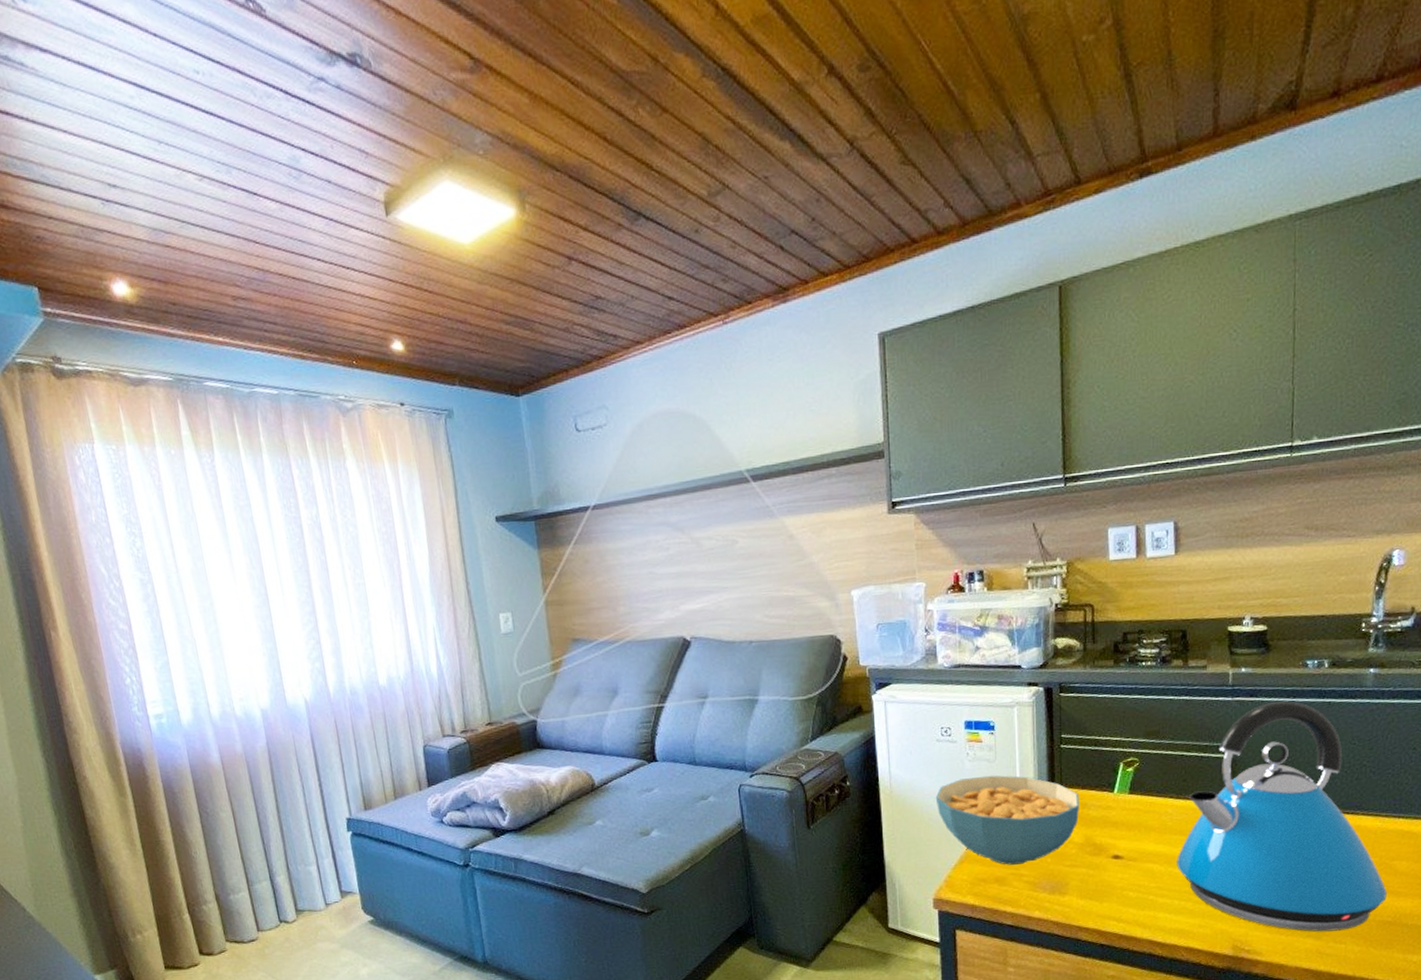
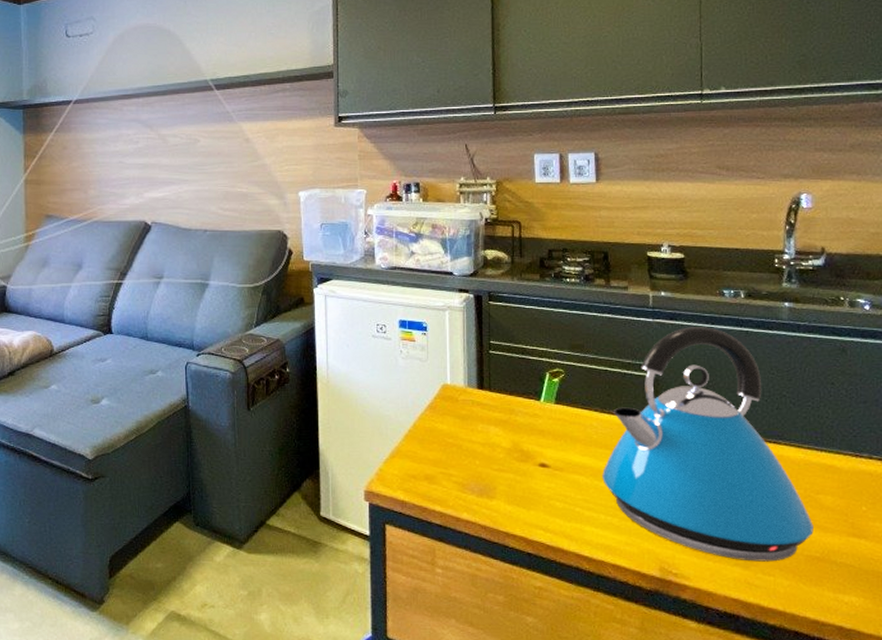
cereal bowl: present [935,775,1079,865] -> none [369,374,507,464]

